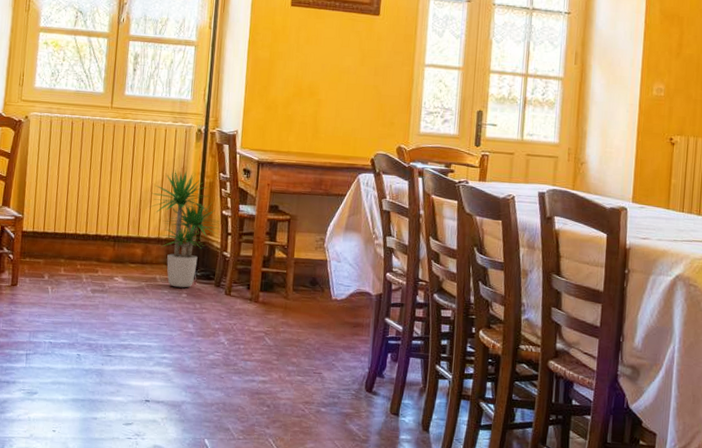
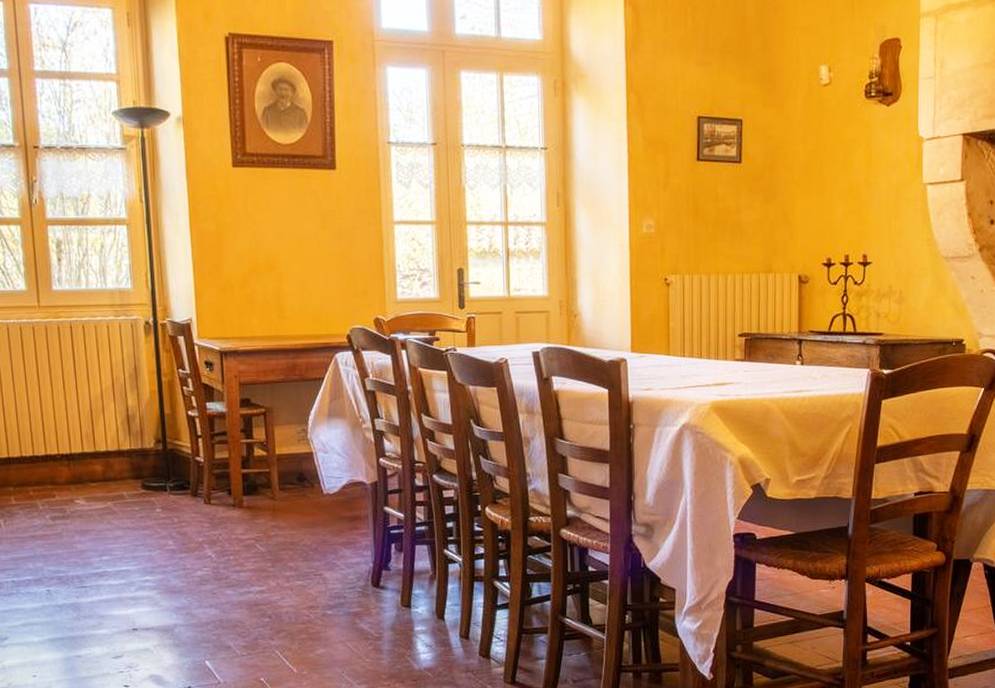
potted plant: present [149,169,221,288] -> none [102,370,189,503]

